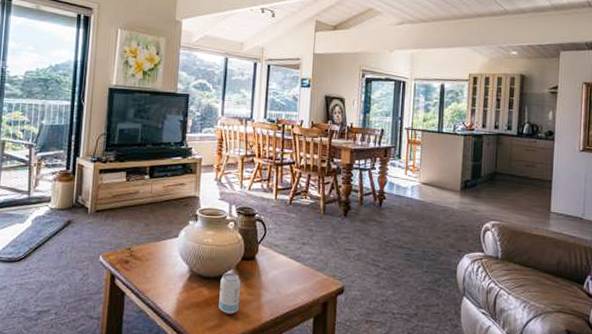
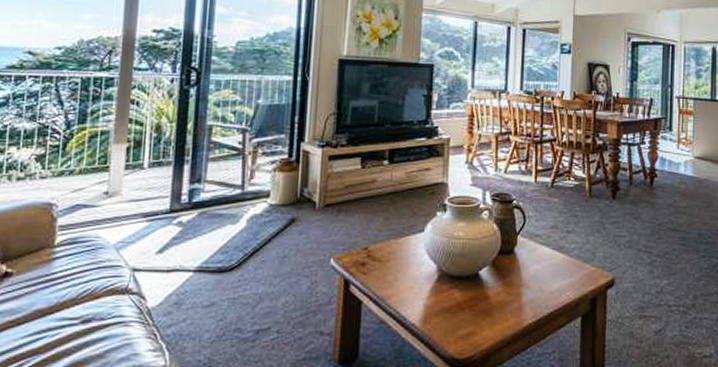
beverage can: present [219,272,240,314] -> none [473,270,497,319]

